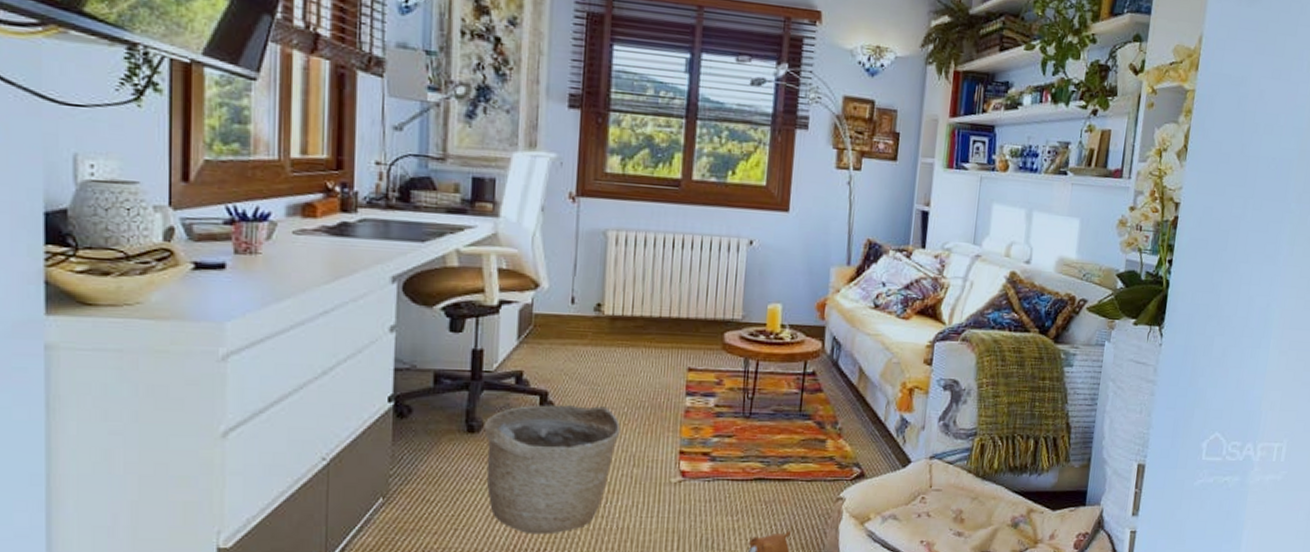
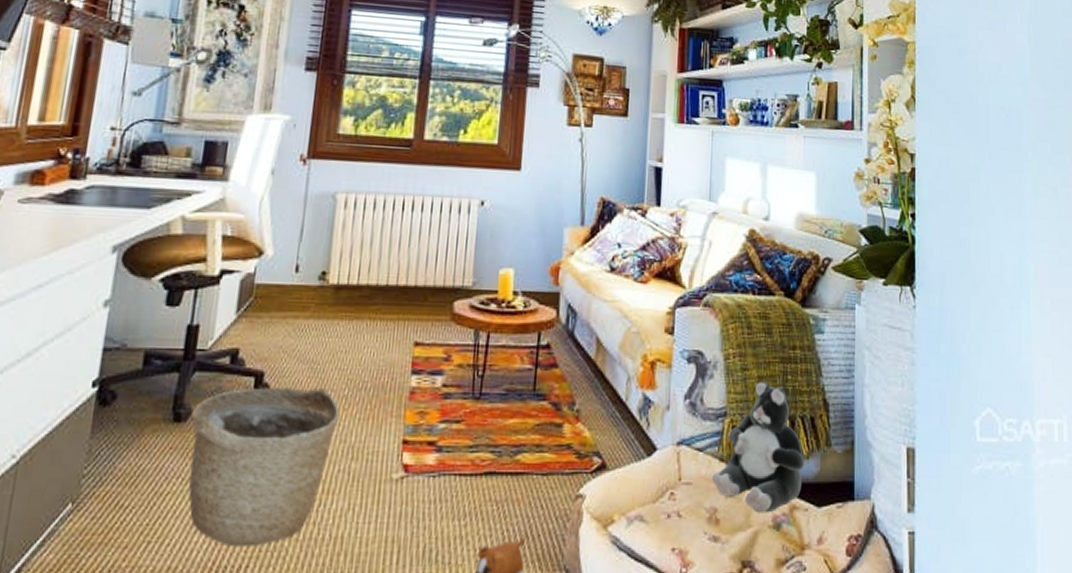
plush toy: none [959,407,1045,515] -> present [711,382,805,513]

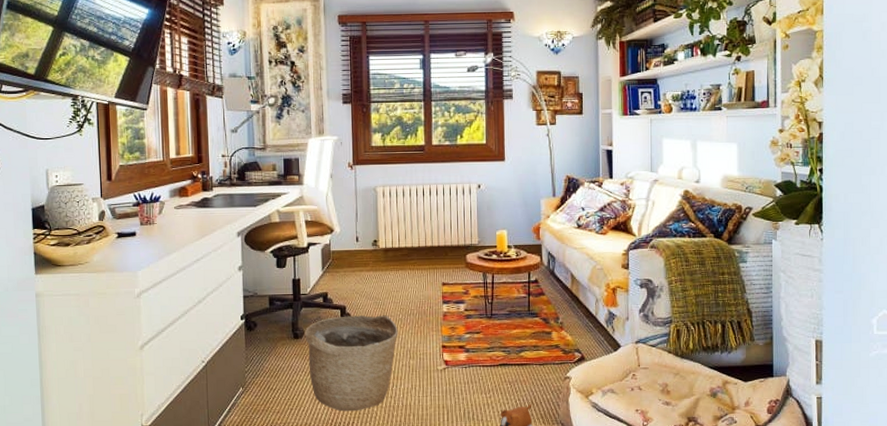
plush toy: present [711,382,805,513] -> none [662,298,734,387]

